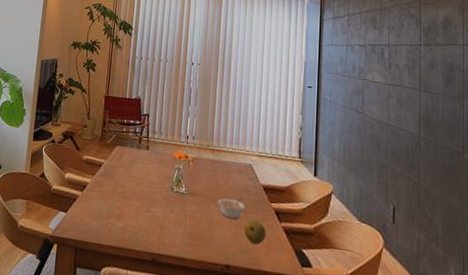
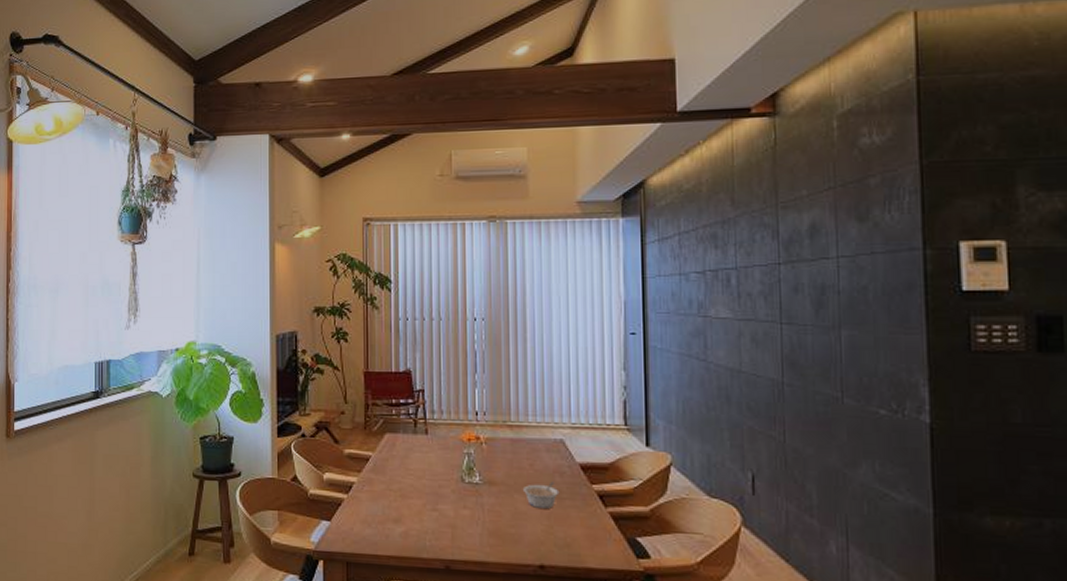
fruit: present [244,220,266,245] -> none [560,508,589,537]

